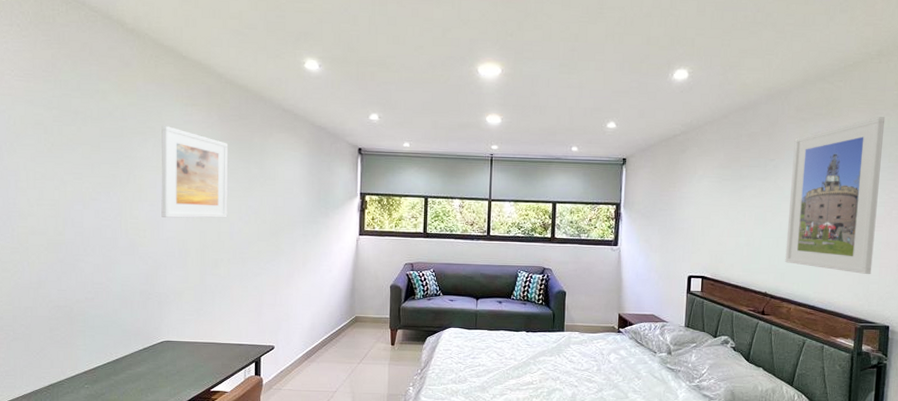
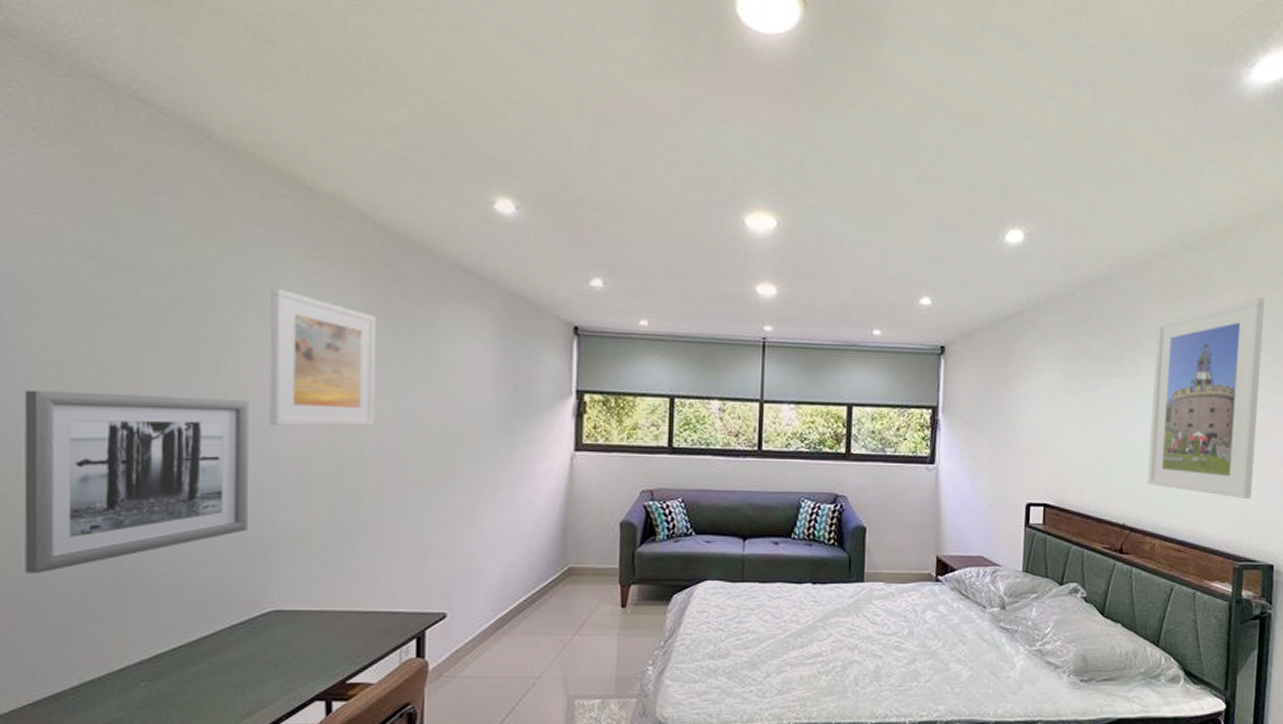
wall art: none [14,195,149,313] -> present [24,390,249,573]

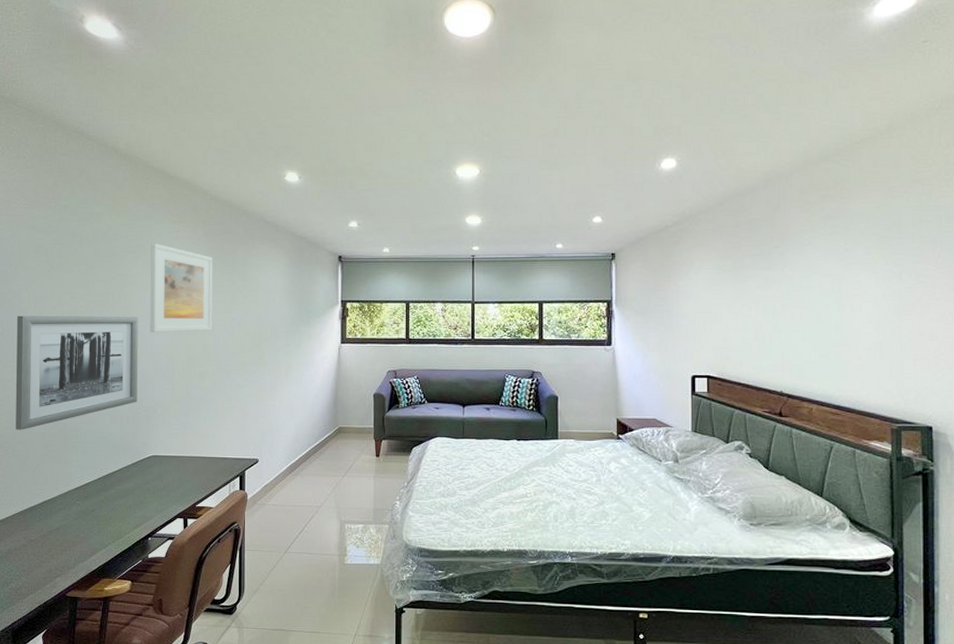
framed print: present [1147,297,1265,498] -> none [800,195,905,368]

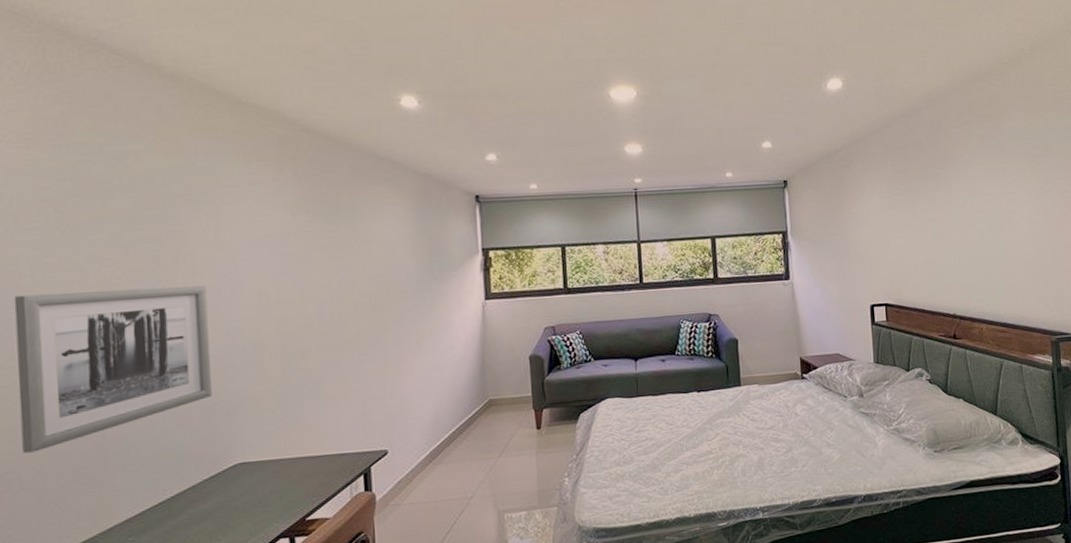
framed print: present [150,243,213,332] -> none [218,189,314,304]

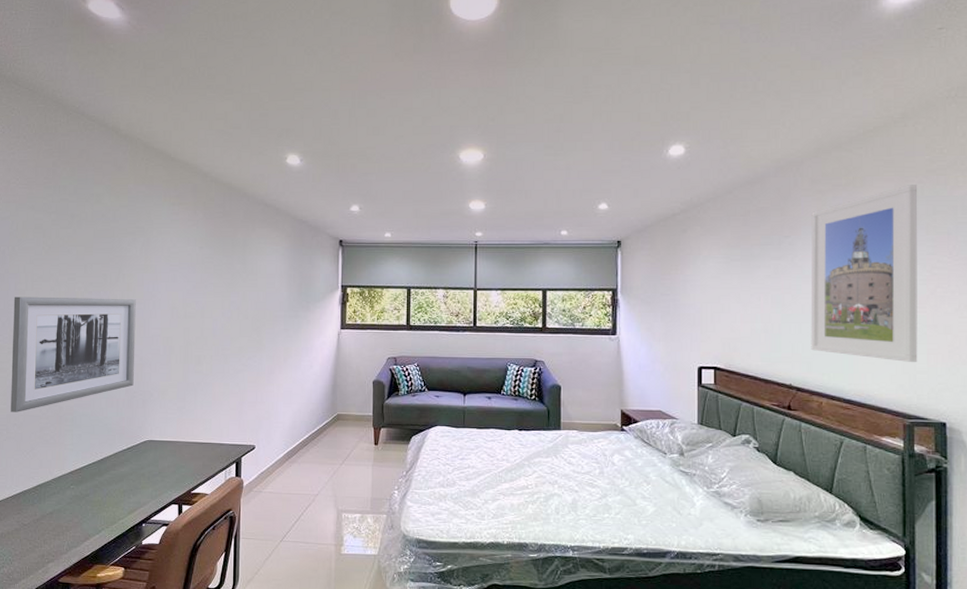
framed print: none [961,114,1058,282] -> present [810,185,918,362]

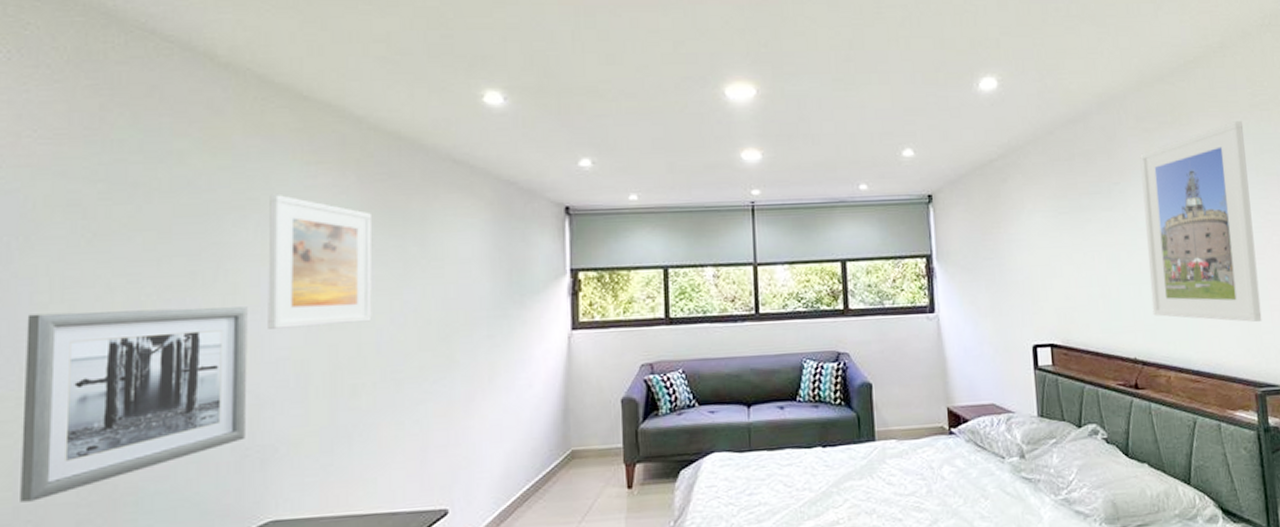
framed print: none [148,225,213,315] -> present [268,195,373,329]

